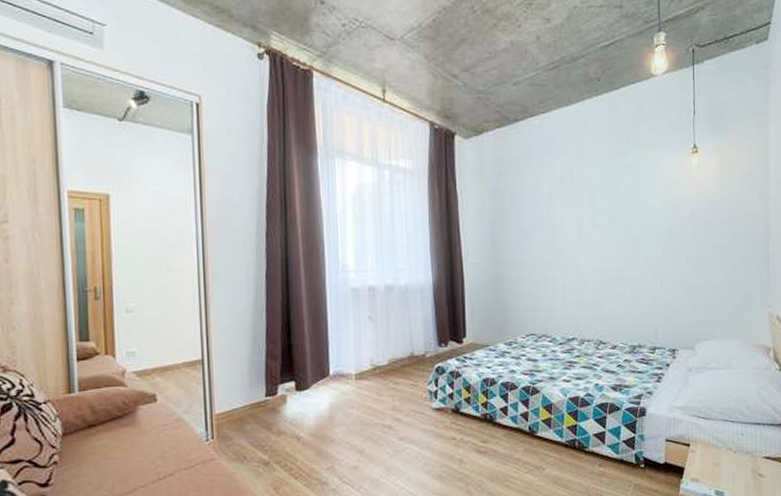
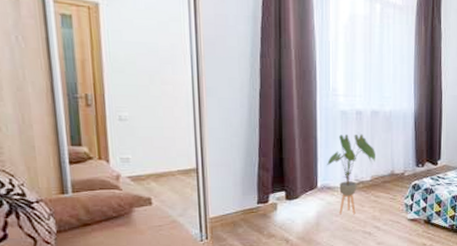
house plant: none [338,312,393,406] -> present [326,134,376,215]

